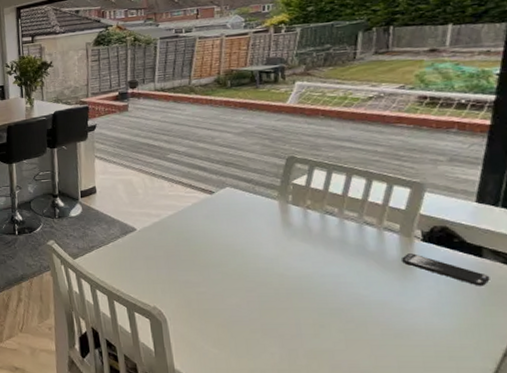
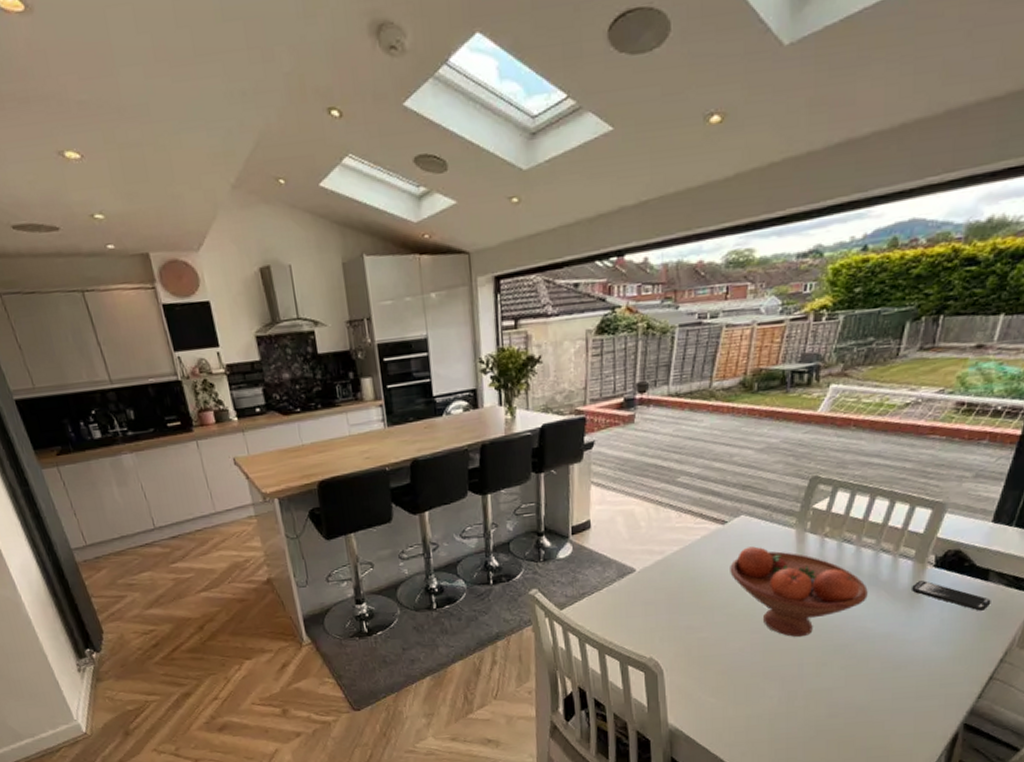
fruit bowl: none [220,214,357,299] -> present [730,546,868,638]

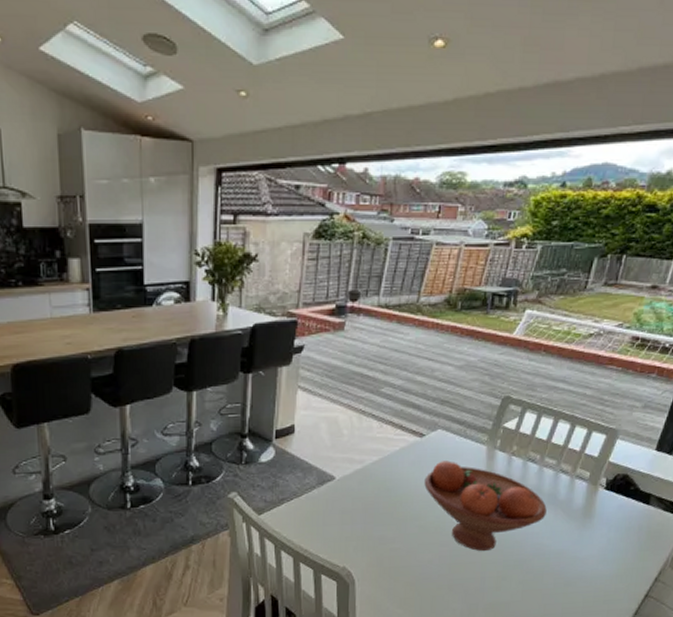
smartphone: present [912,580,991,611] -> none [585,502,651,532]

